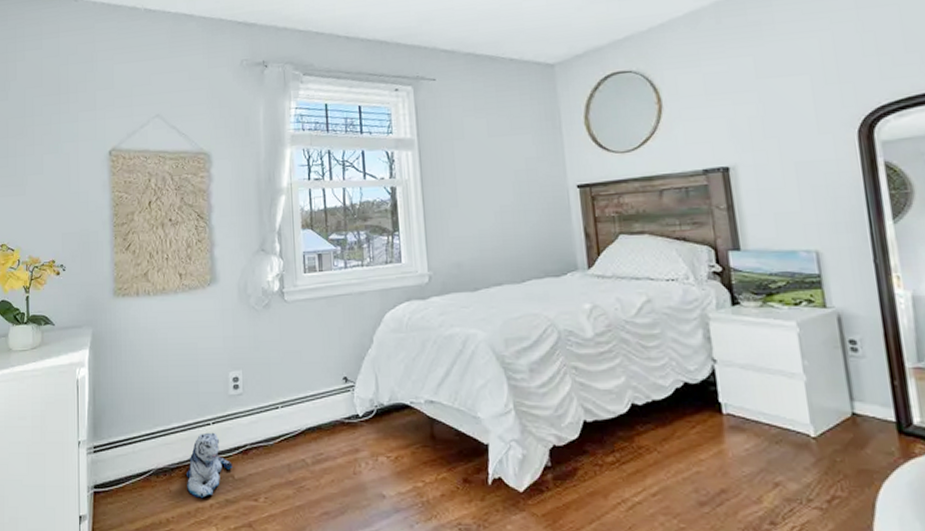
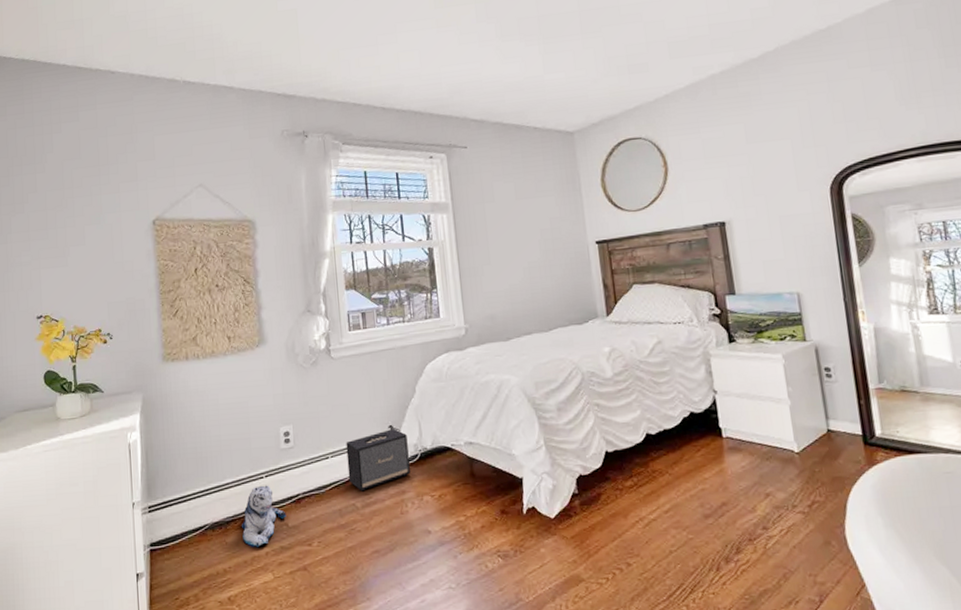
speaker: none [297,381,365,447] -> present [346,429,410,492]

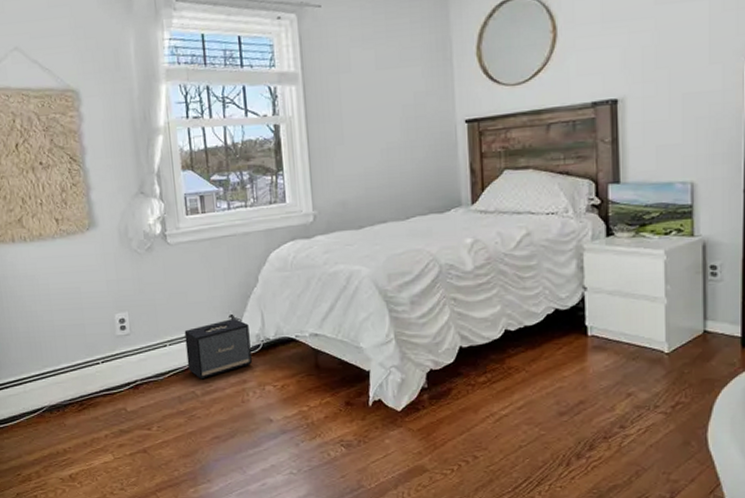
plush toy: present [241,485,287,548] -> none [78,371,125,431]

